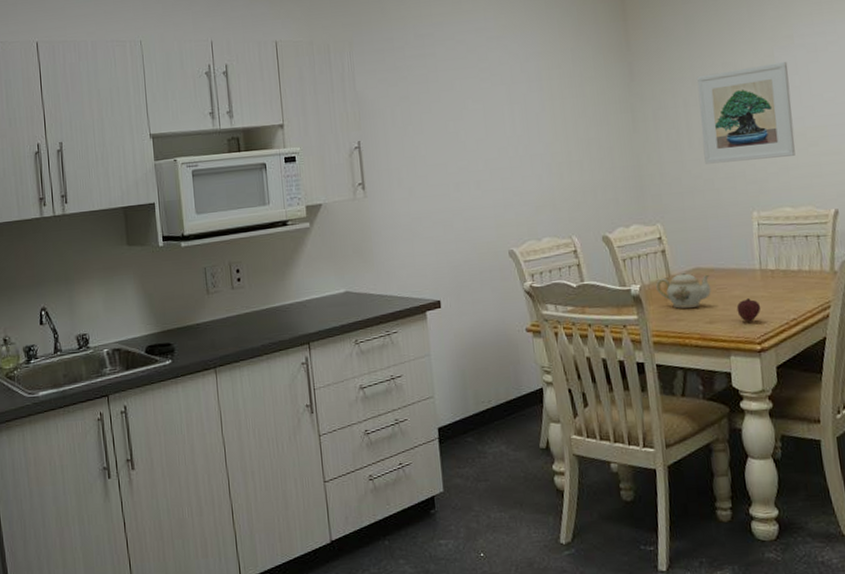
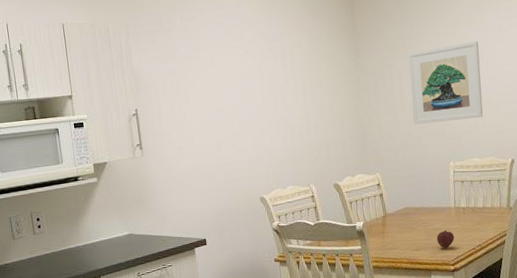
teapot: present [656,271,711,309] -> none [375,210,418,240]

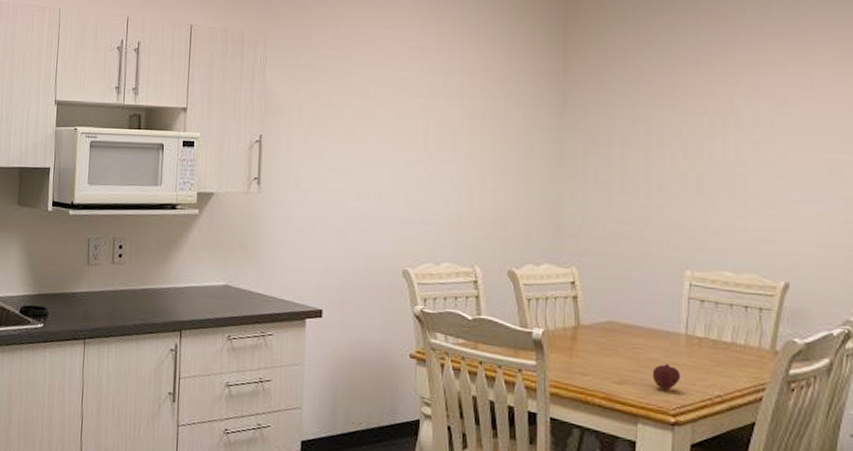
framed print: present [408,40,483,125] -> none [636,111,749,216]

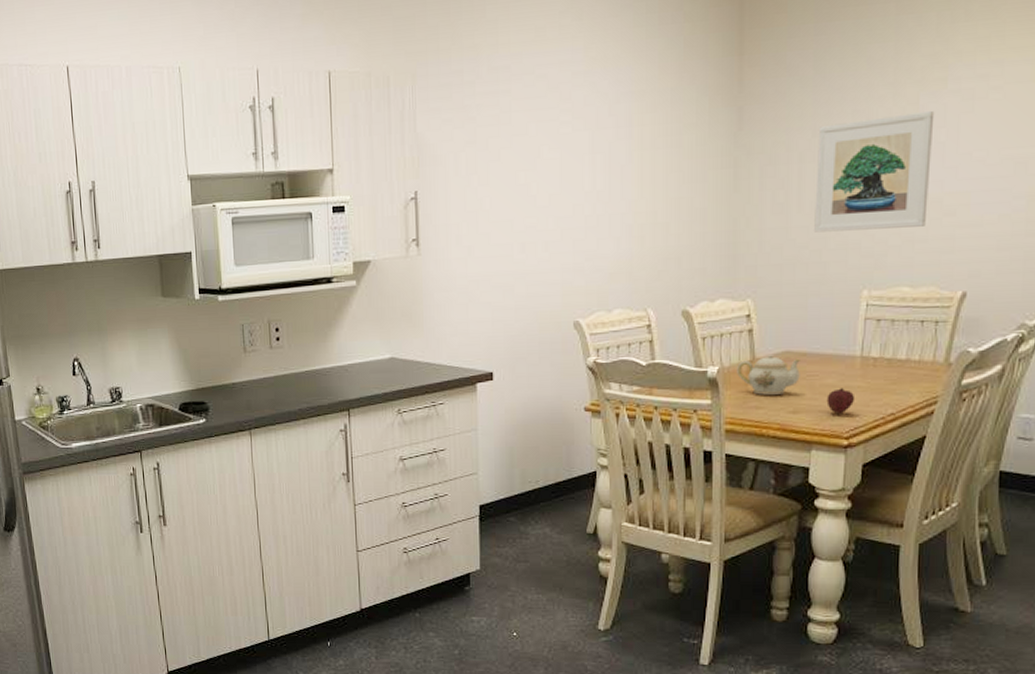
teapot: none [562,322,625,364] -> present [737,353,800,395]
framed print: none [636,111,749,216] -> present [814,110,935,233]

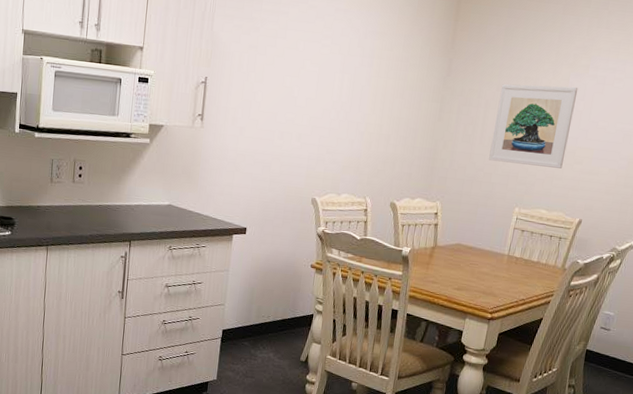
teapot: present [737,353,800,395] -> none [423,244,467,275]
fruit: present [826,388,855,415] -> none [480,276,500,295]

